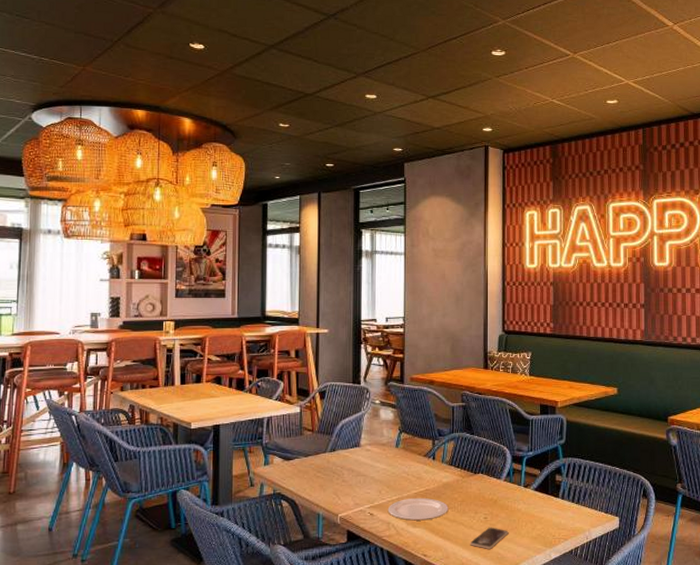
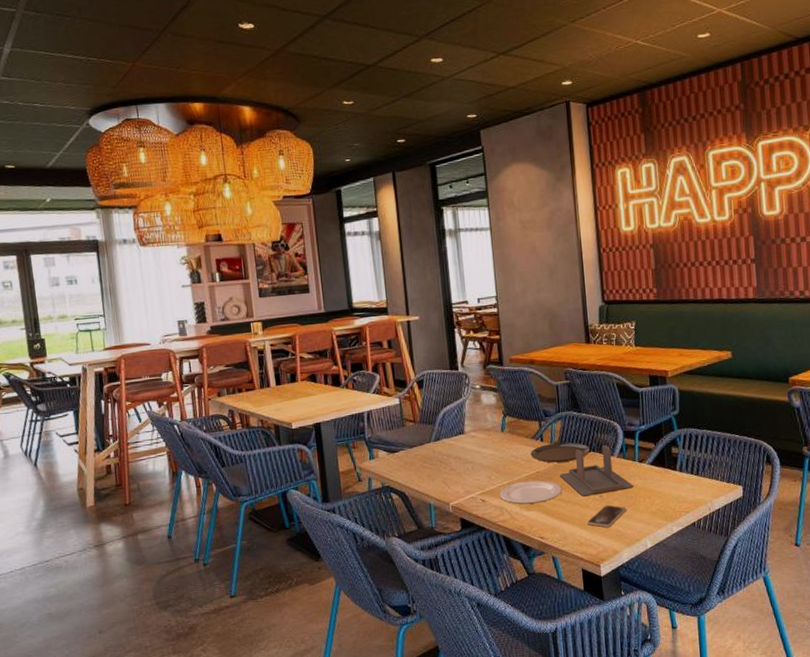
plate: none [421,463,478,482] -> present [530,442,590,463]
napkin holder: none [448,468,517,517] -> present [559,445,633,497]

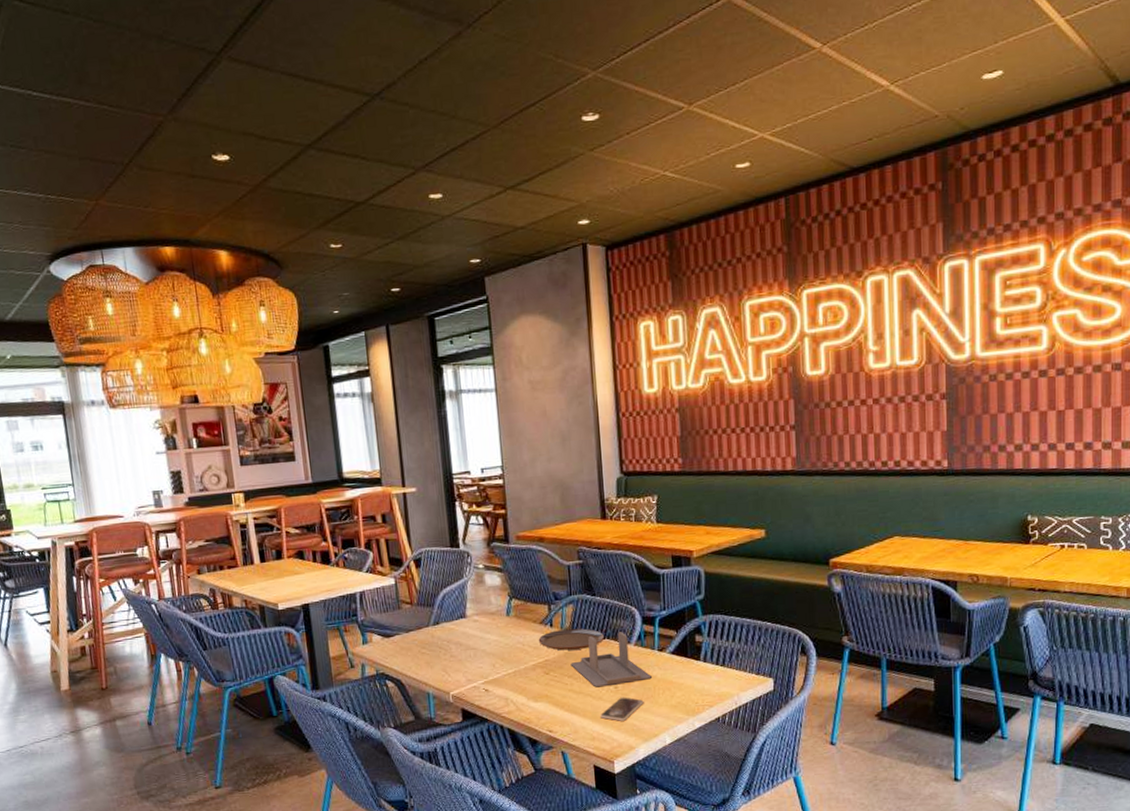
plate: present [499,480,562,505] -> none [504,669,573,695]

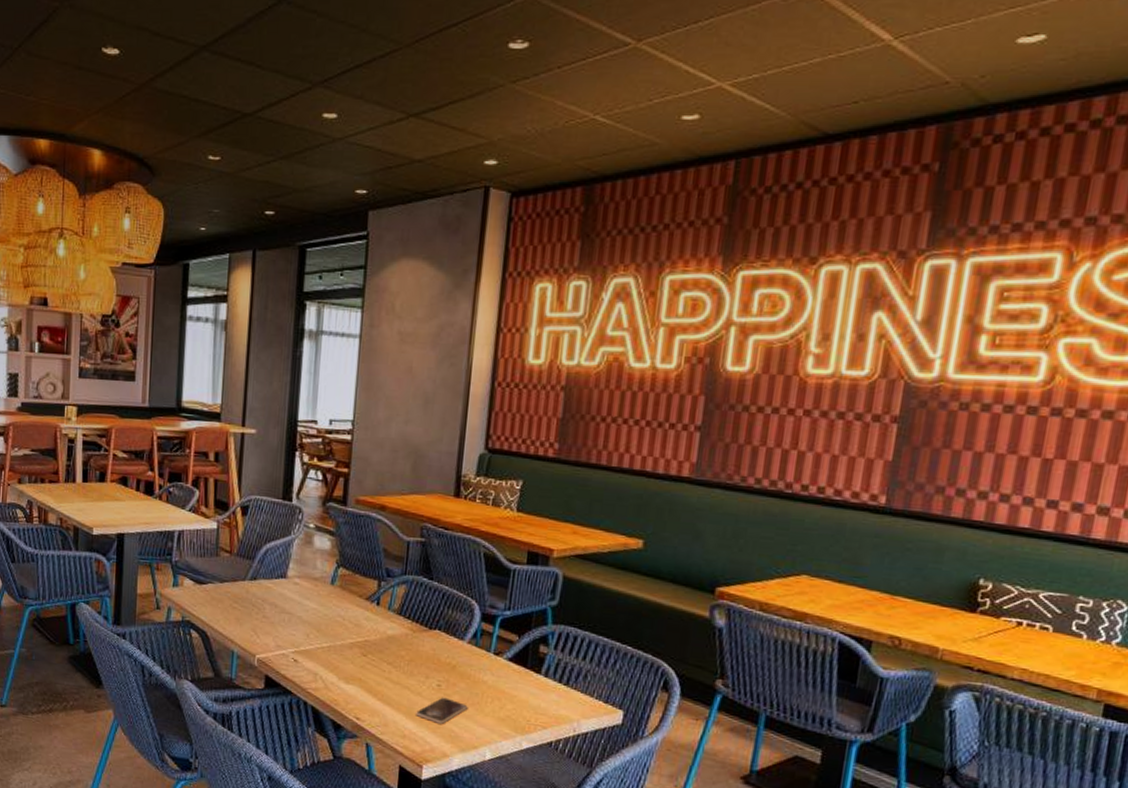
plate: present [538,628,604,651] -> none [361,610,435,636]
napkin holder: present [570,632,652,688] -> none [392,623,481,684]

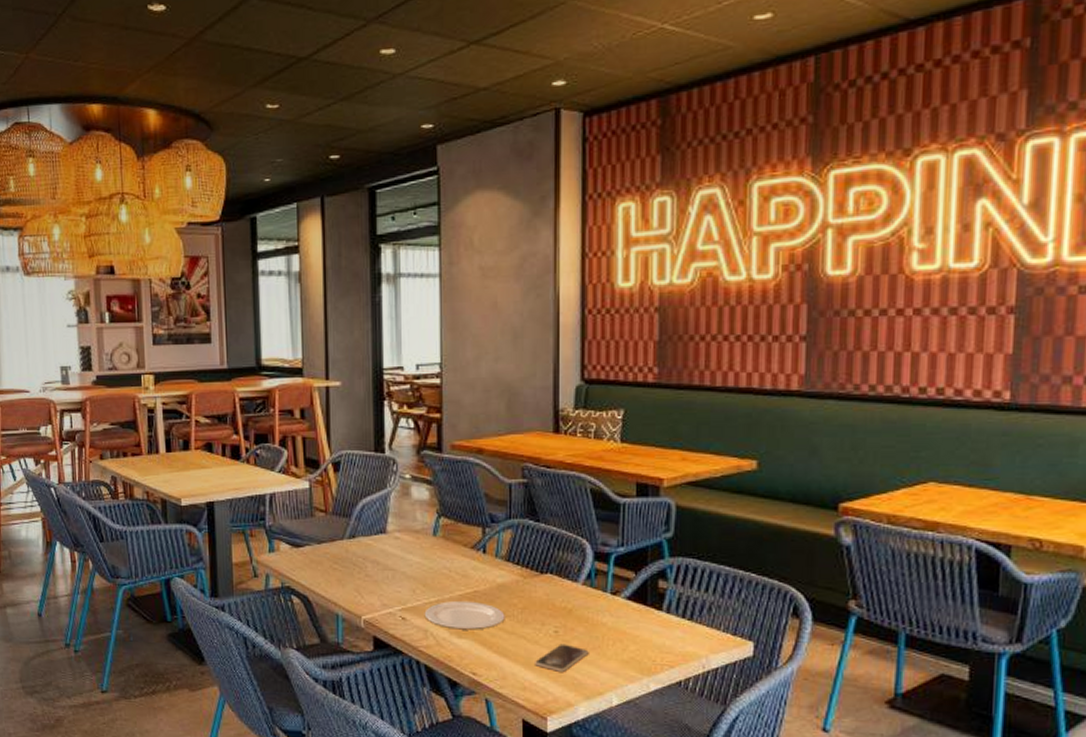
plate: none [315,648,392,678] -> present [424,600,505,630]

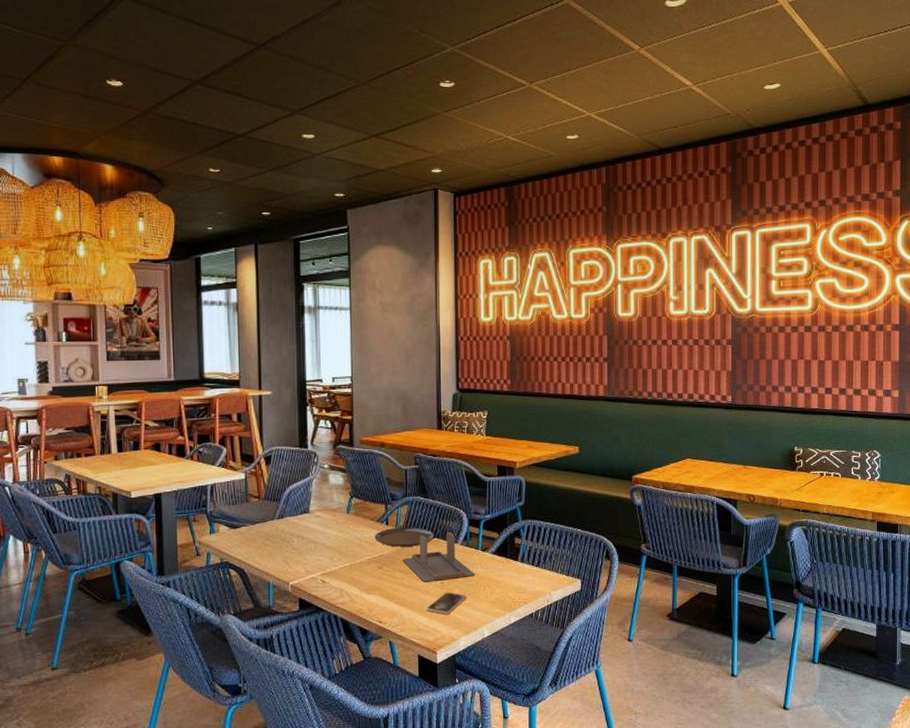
plate: present [424,600,505,630] -> none [340,563,404,588]
plate: none [468,558,546,583] -> present [374,527,434,547]
napkin holder: none [504,567,600,630] -> present [402,532,474,582]

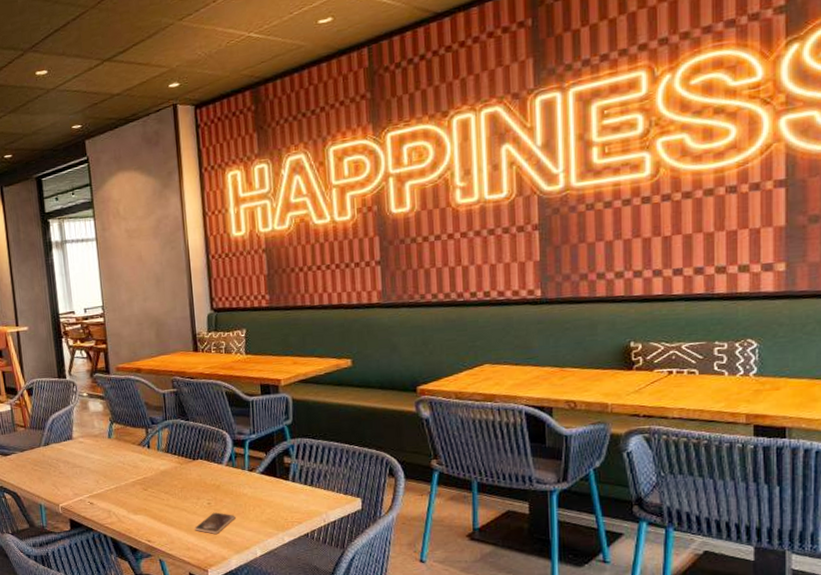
plate: present [374,527,434,547] -> none [137,450,197,469]
napkin holder: present [402,532,474,582] -> none [166,453,242,503]

